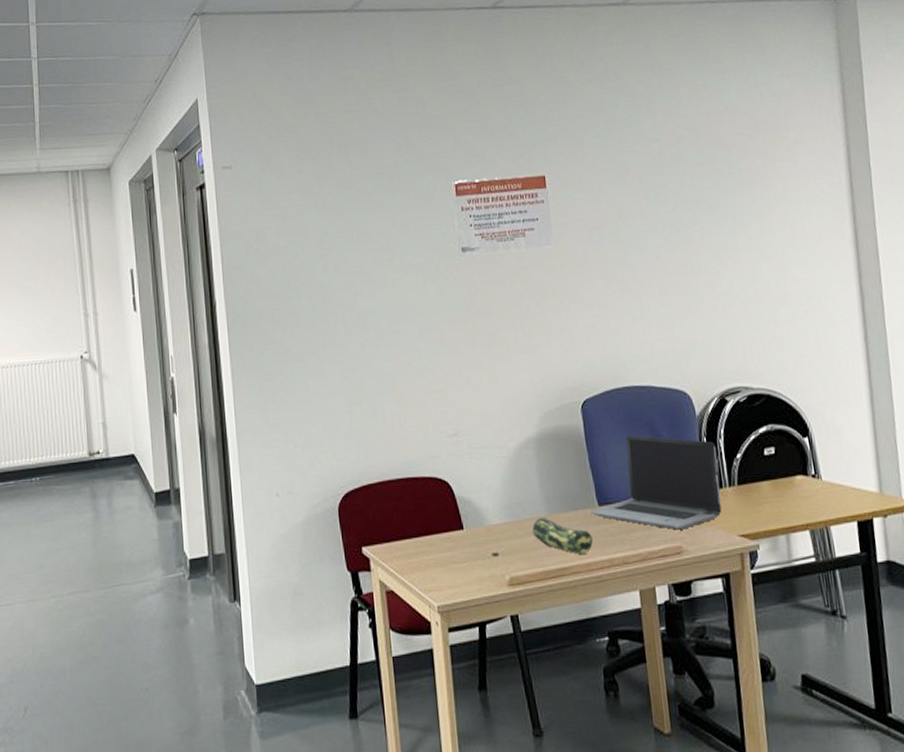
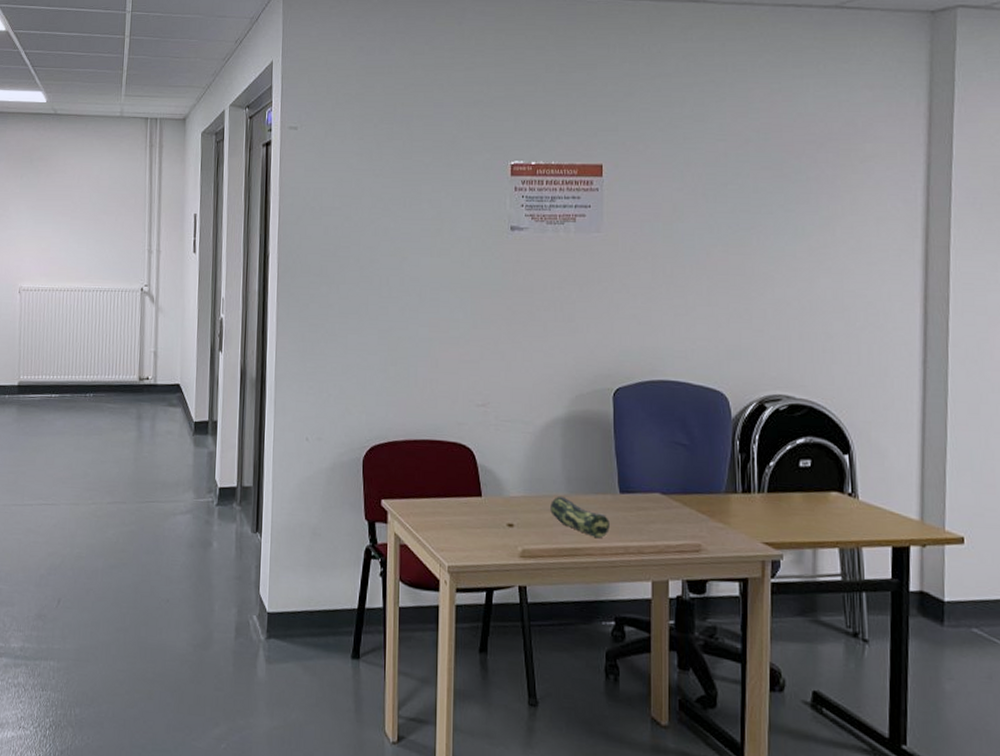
laptop computer: present [591,435,722,530] -> none [611,428,749,529]

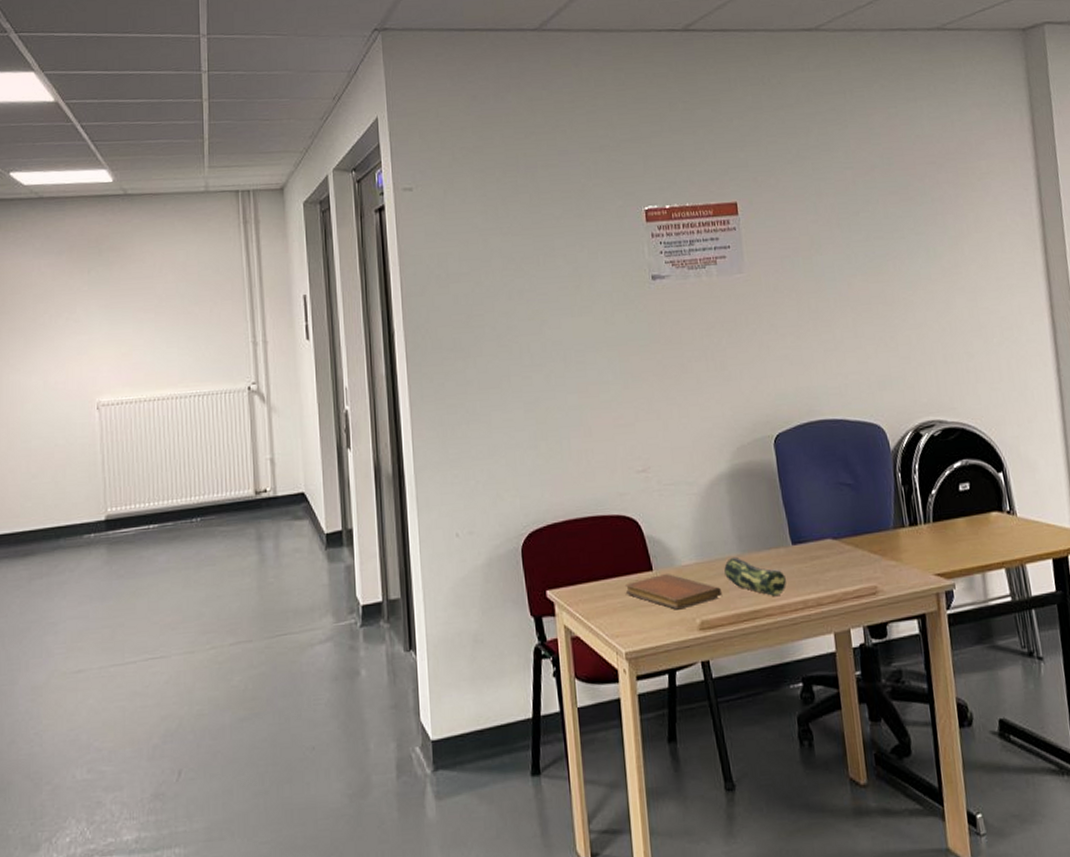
notebook: none [454,501,546,536] -> present [624,574,722,610]

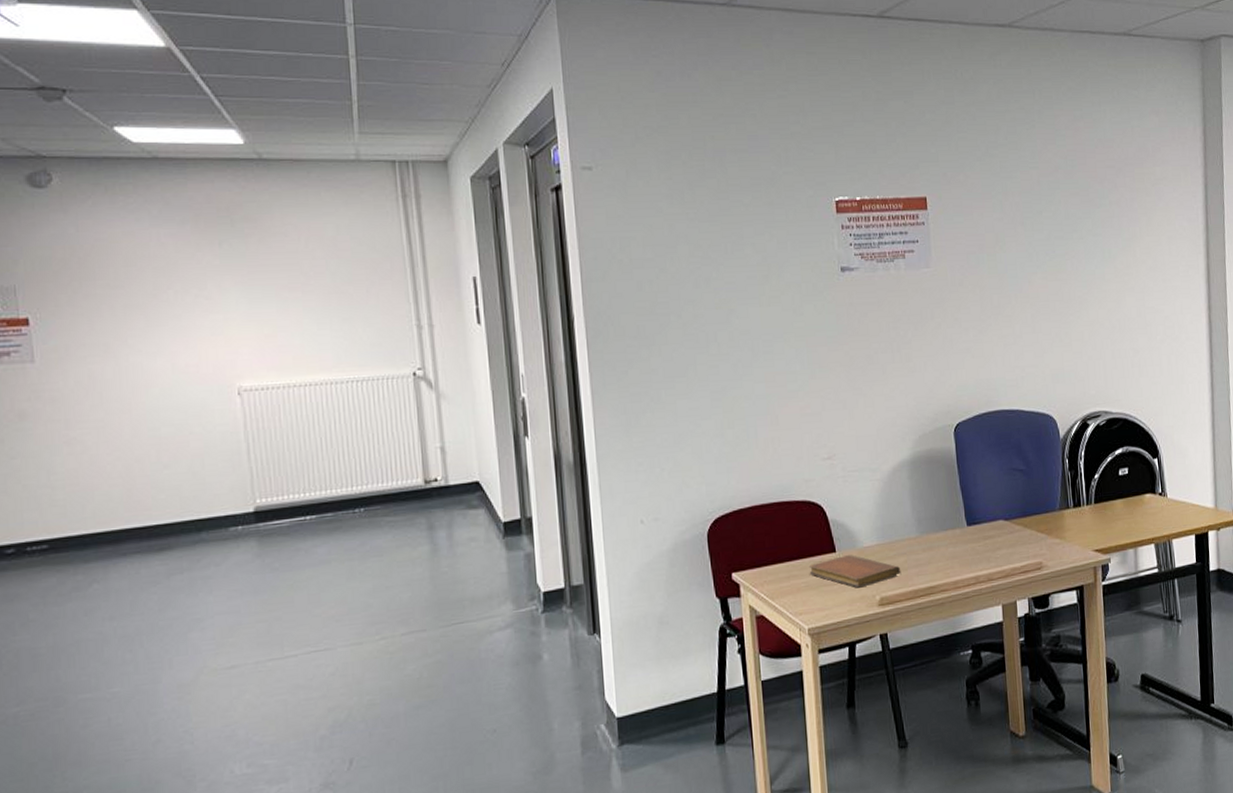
pencil case: present [724,556,787,597] -> none [903,538,961,574]

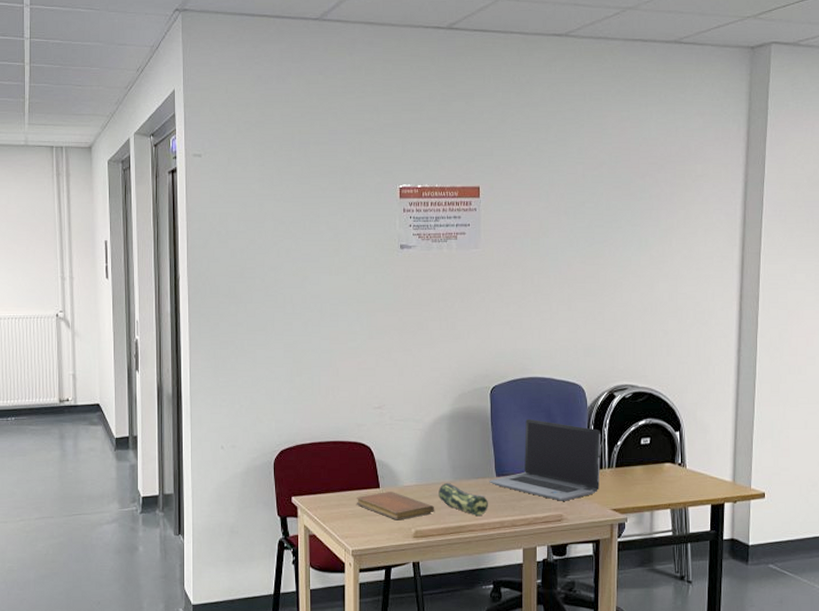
pencil case: none [903,538,961,574] -> present [438,482,488,517]
laptop computer: none [959,457,1079,547] -> present [489,418,601,501]

